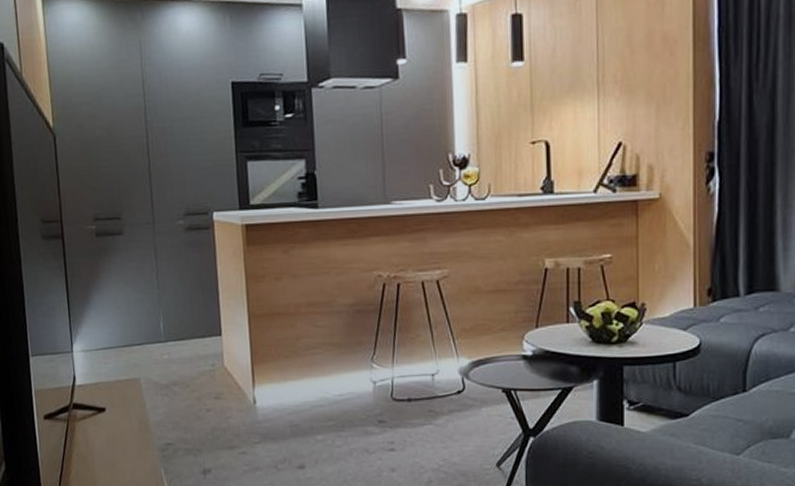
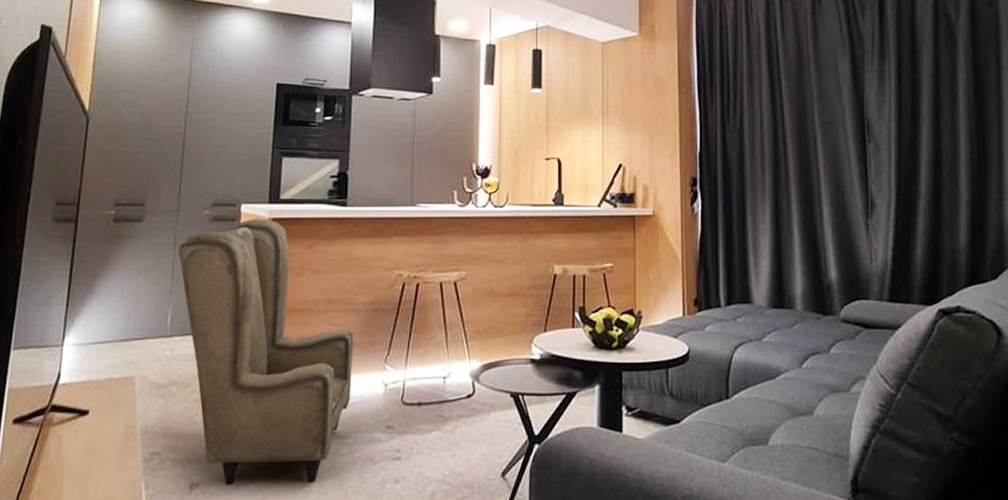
armchair: none [160,225,342,472] -> present [178,218,353,485]

